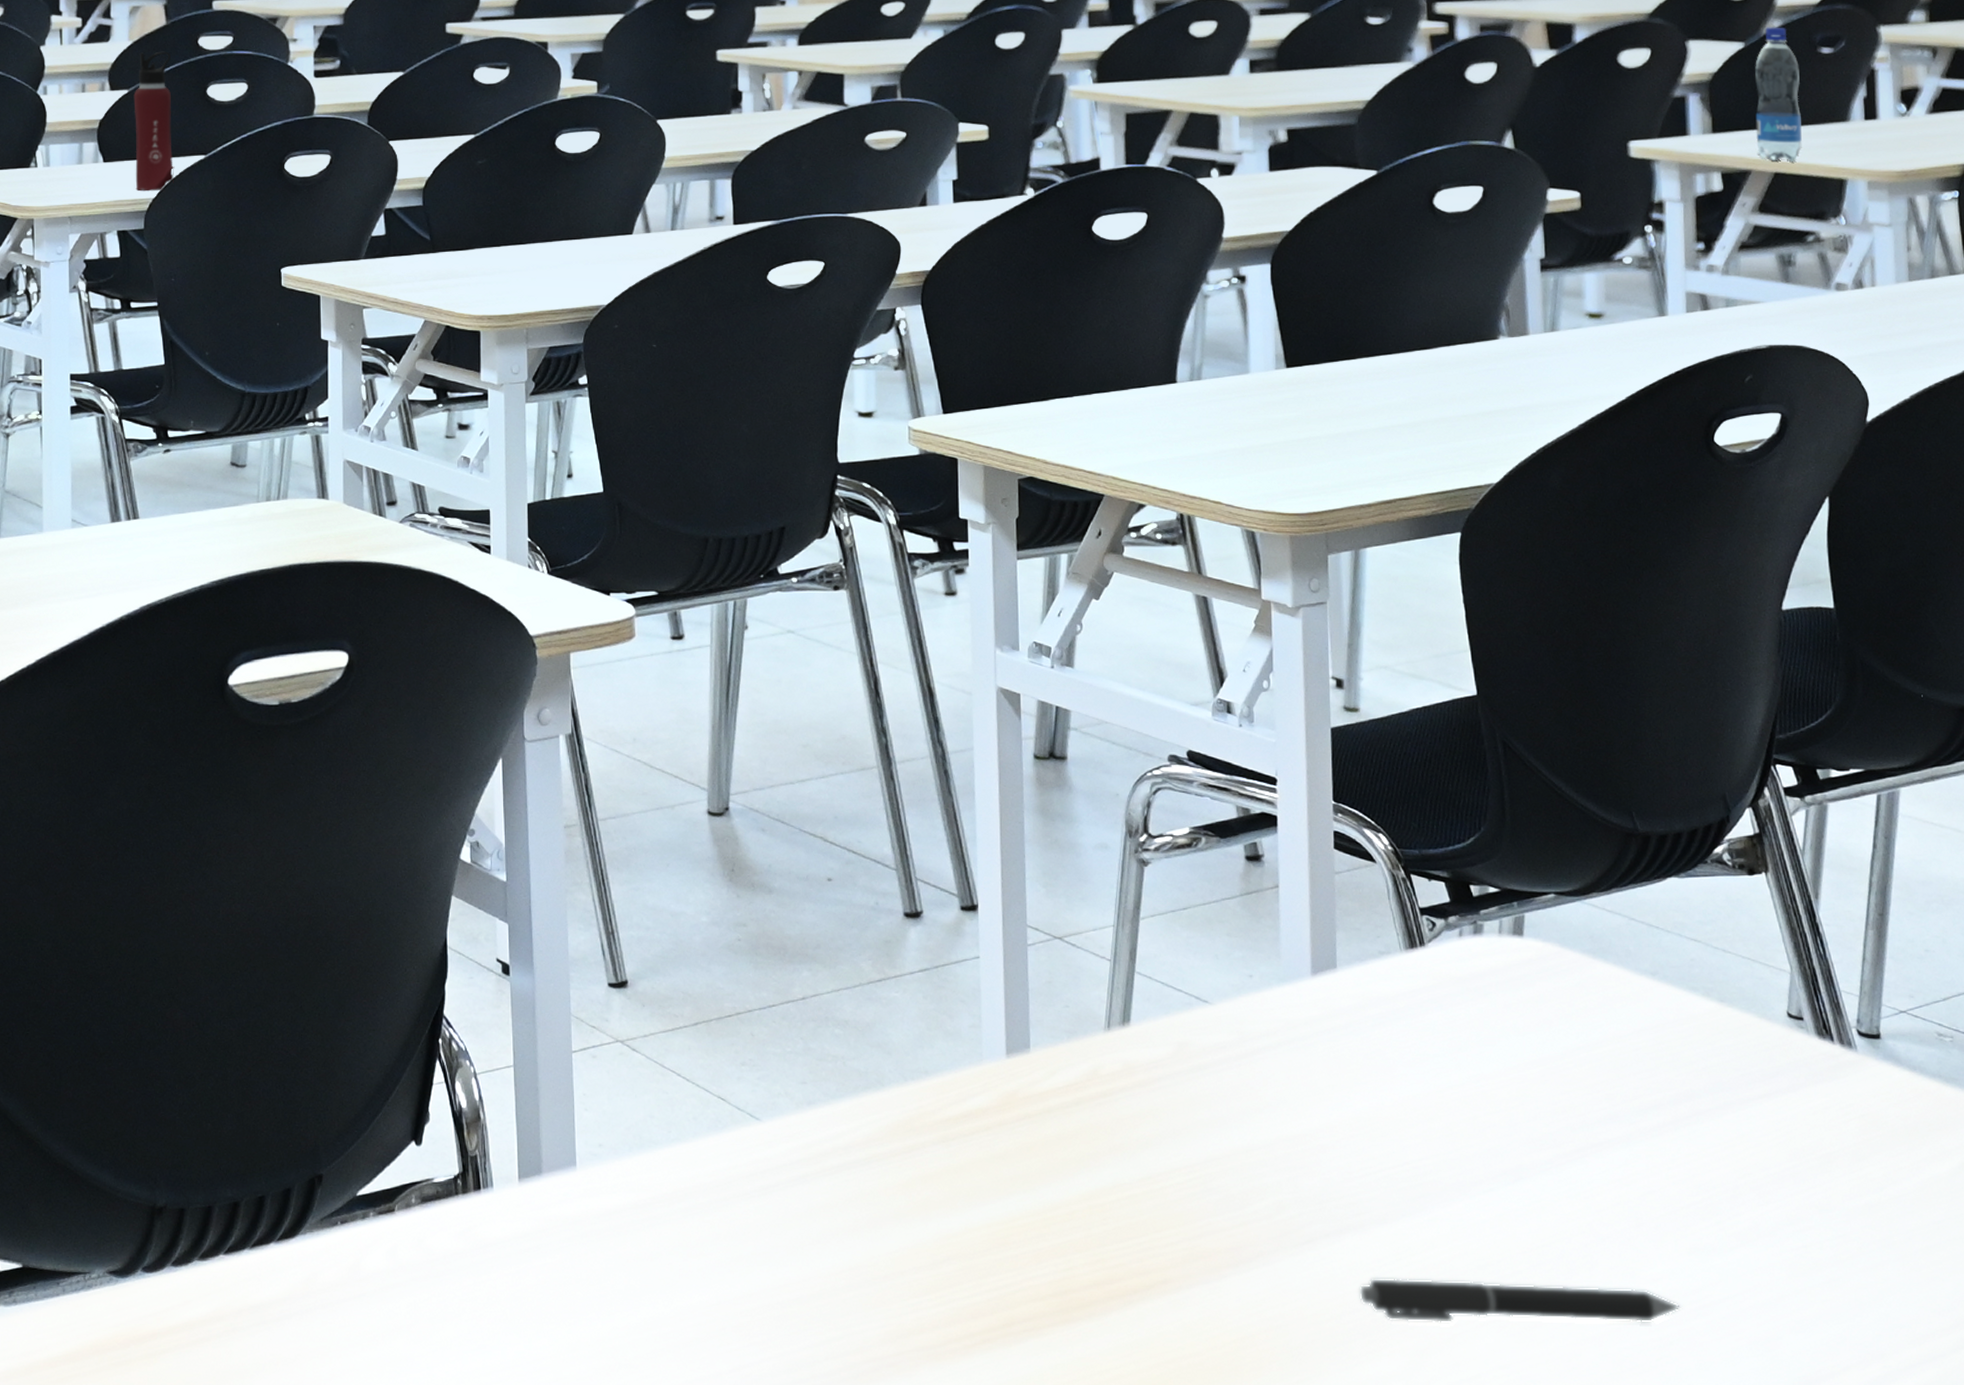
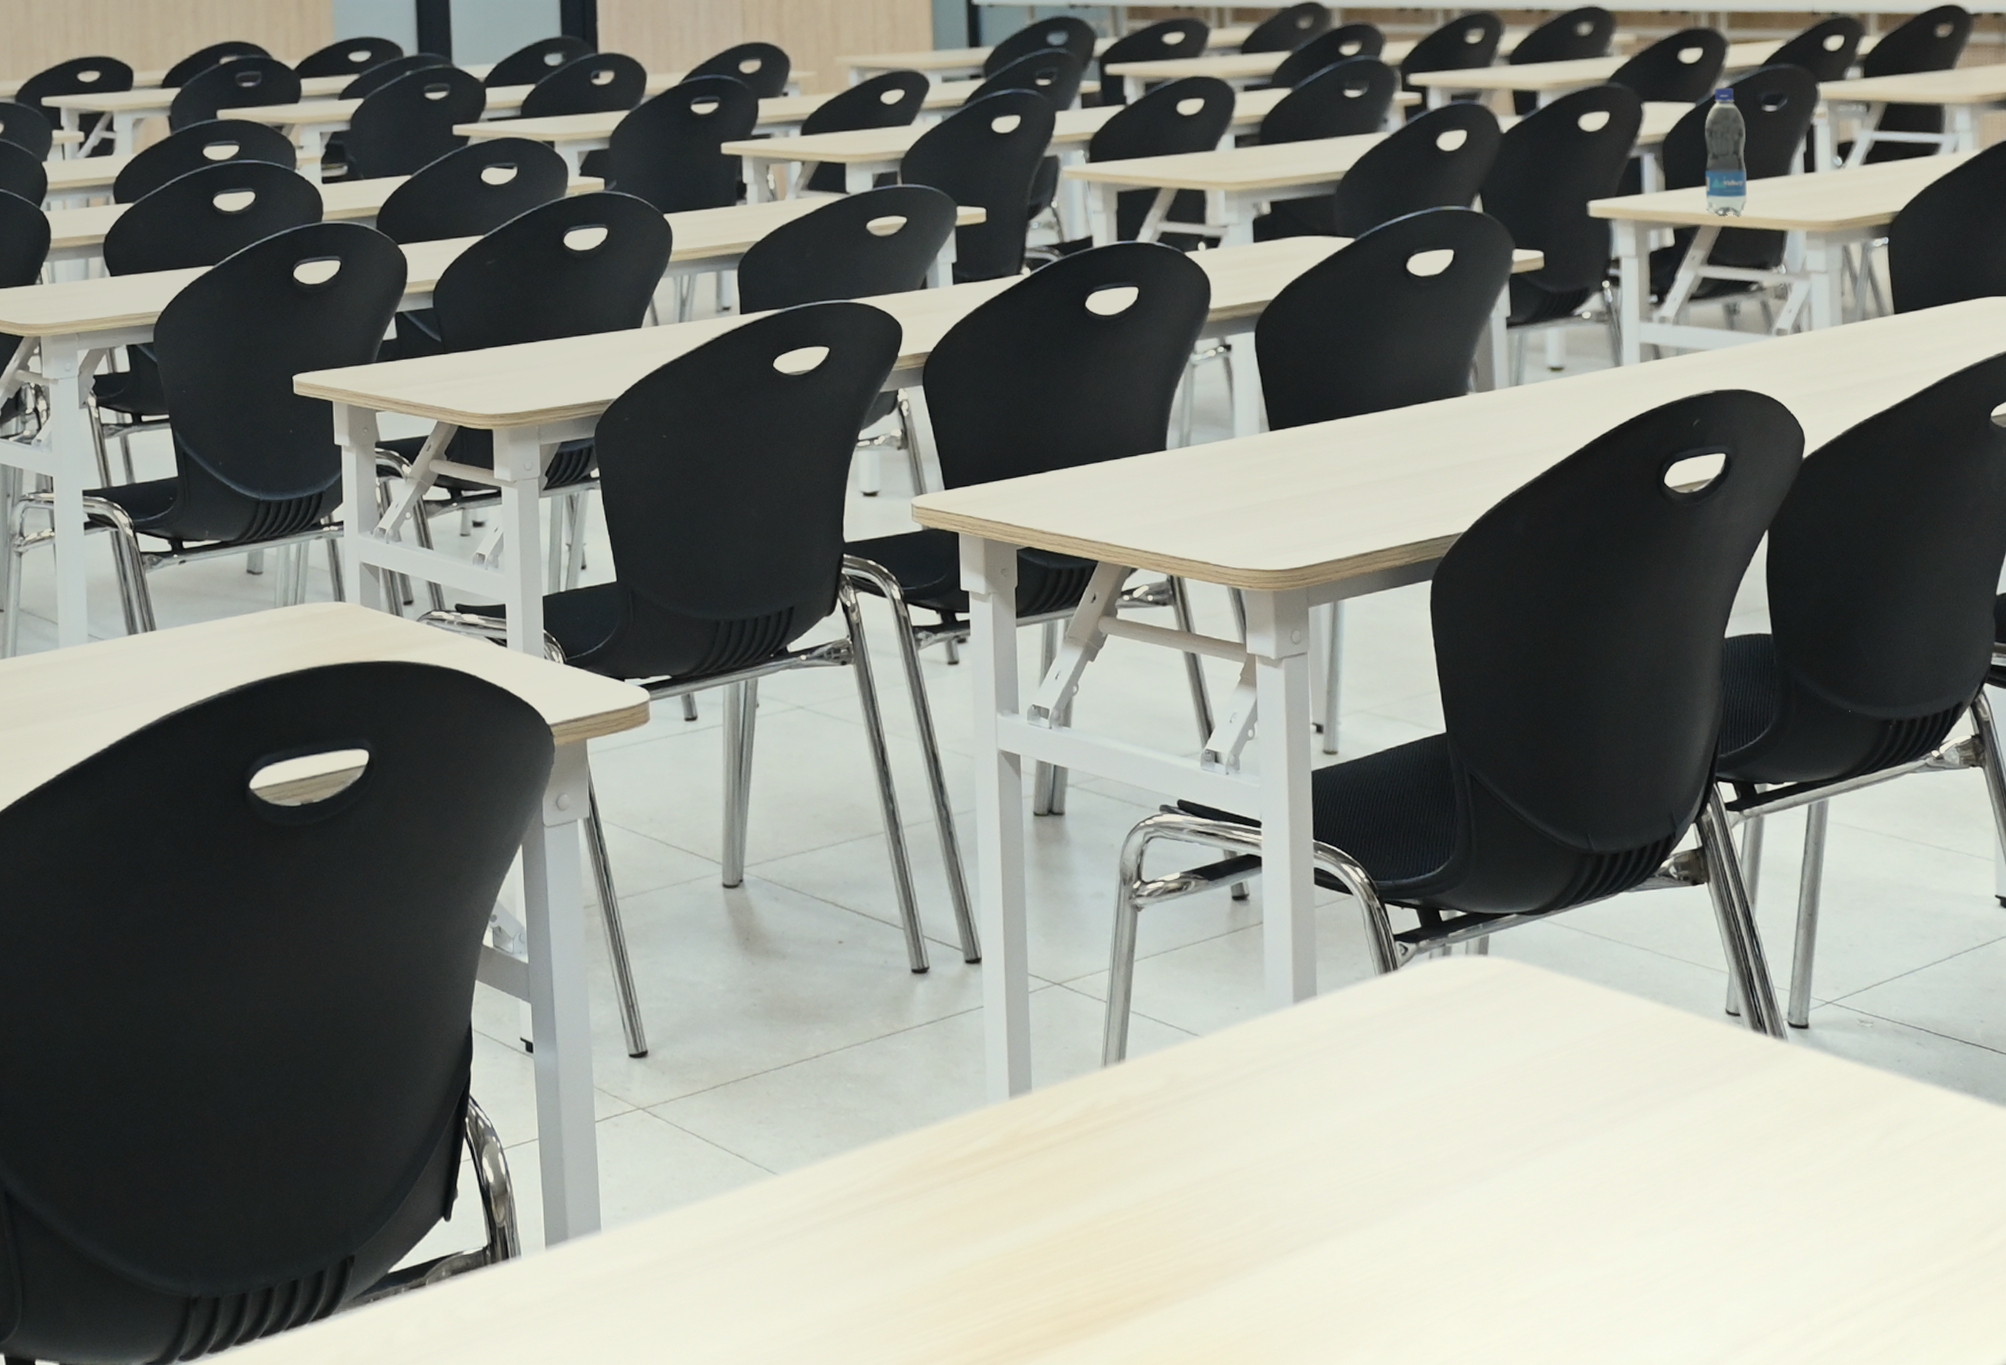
water bottle: present [133,51,174,191] -> none [139,163,183,305]
pen: present [1359,1278,1680,1324] -> none [1337,1272,1628,1318]

